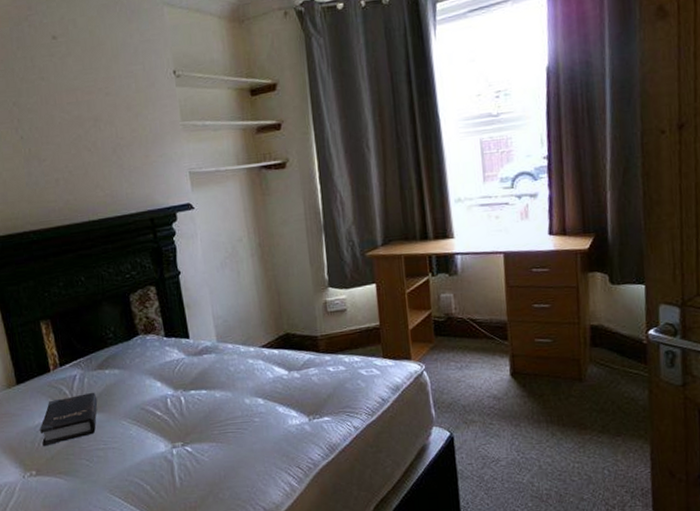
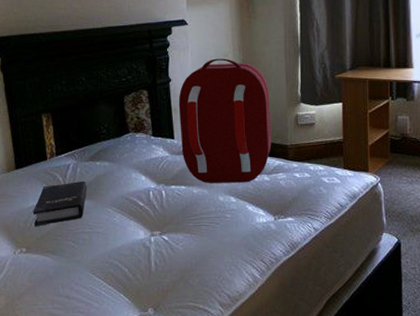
backpack: none [190,243,300,385] -> present [178,58,272,183]

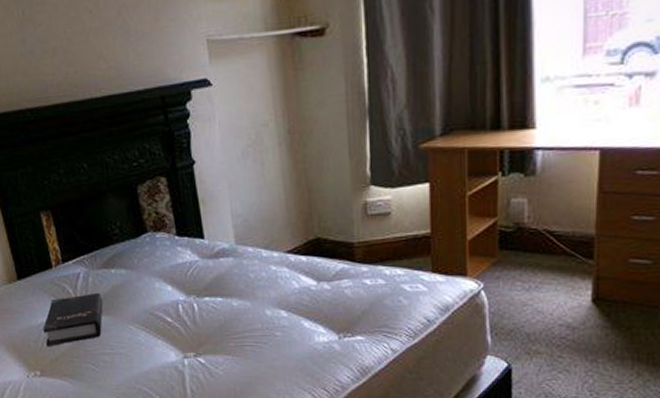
backpack: present [178,58,272,183] -> none [206,129,332,294]

